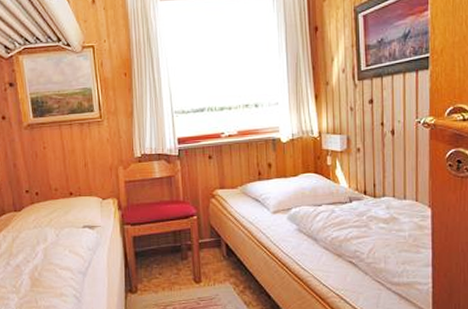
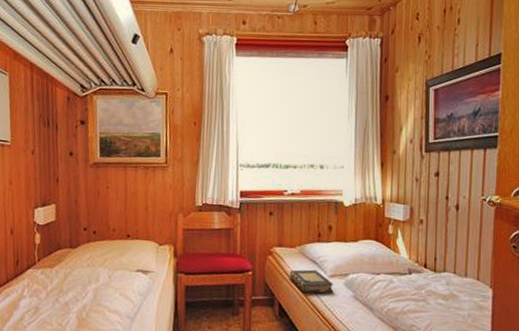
book: none [234,208,278,232] -> present [290,269,334,294]

